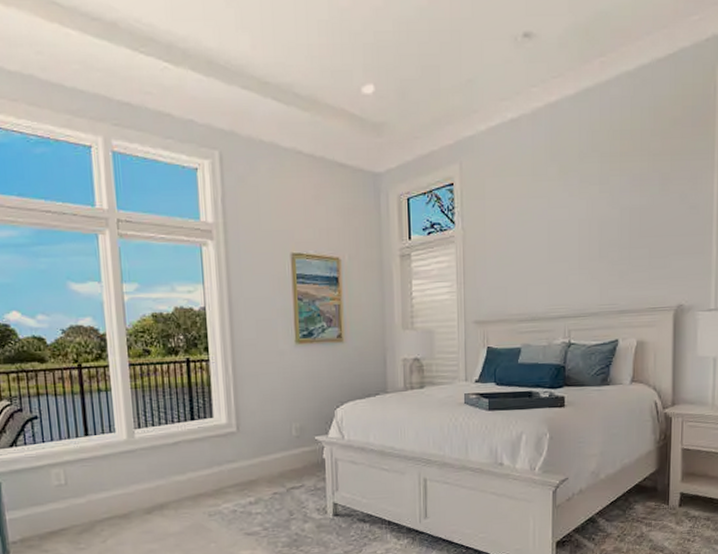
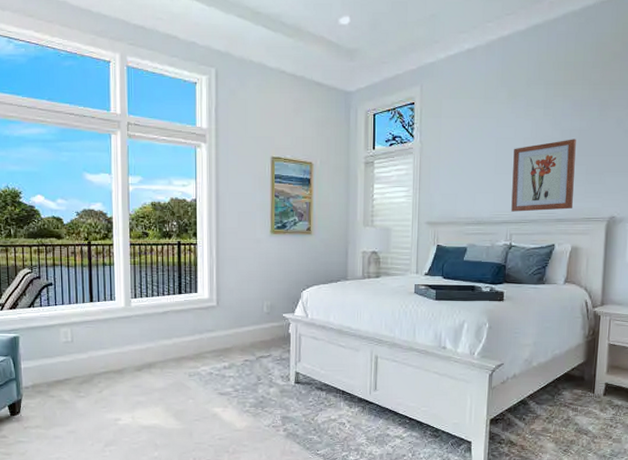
wall art: none [568,218,637,305] -> present [511,139,576,212]

